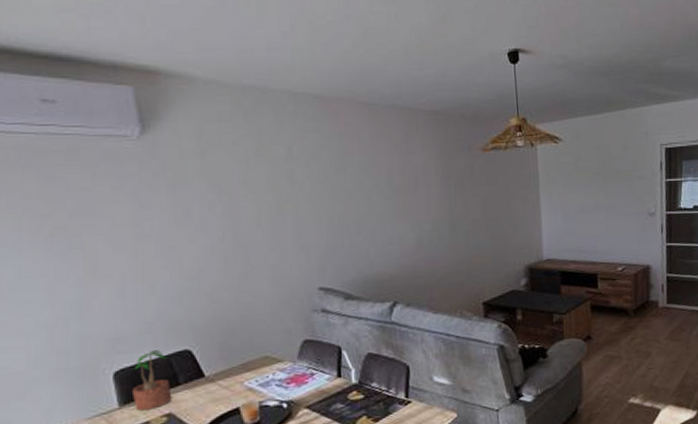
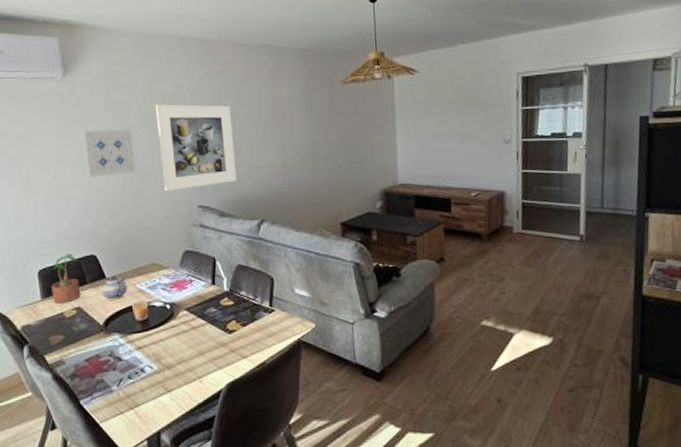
wall art: none [168,199,241,257] -> present [82,129,137,178]
teapot: none [200,373,233,402] -> present [102,275,127,300]
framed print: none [262,170,364,273] -> present [155,104,236,192]

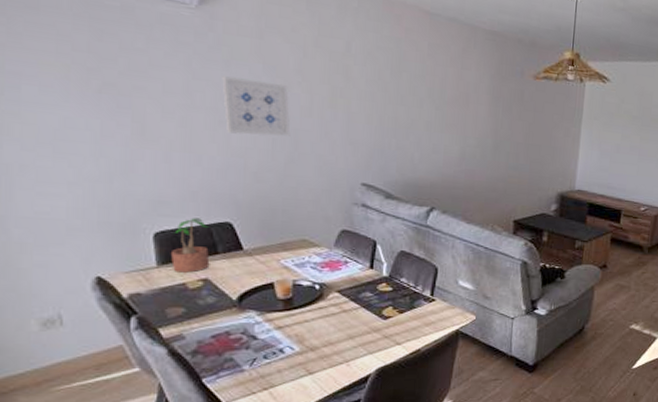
teapot: present [102,275,127,300] -> none [237,248,269,274]
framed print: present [155,104,236,192] -> none [319,62,410,164]

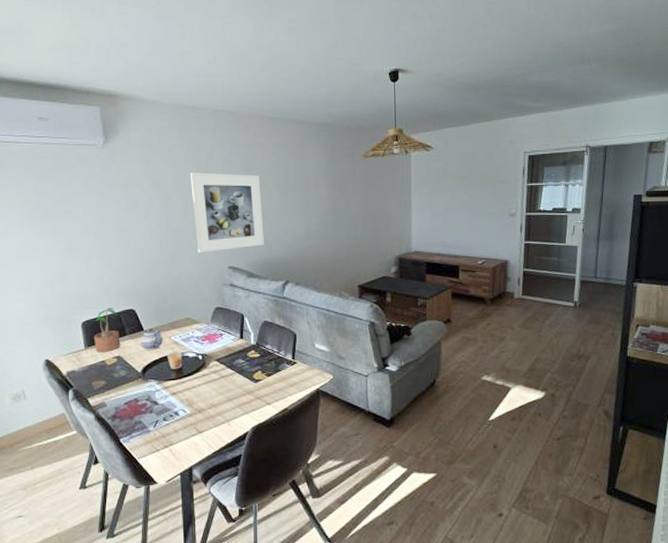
wall art: present [222,76,291,137] -> none [122,194,172,238]
teapot: none [237,248,269,274] -> present [140,328,163,350]
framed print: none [319,62,410,164] -> present [190,172,264,253]

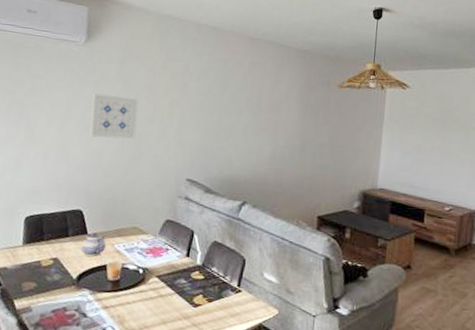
potted plant: present [94,308,121,352] -> none [33,205,65,252]
wall art: none [122,194,172,238] -> present [89,93,139,139]
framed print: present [190,172,264,253] -> none [158,80,233,162]

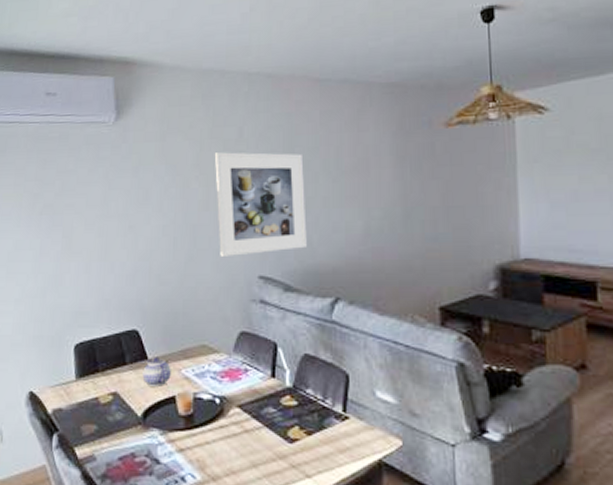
wall art: present [89,93,139,139] -> none [132,181,190,237]
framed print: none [158,80,233,162] -> present [214,152,307,258]

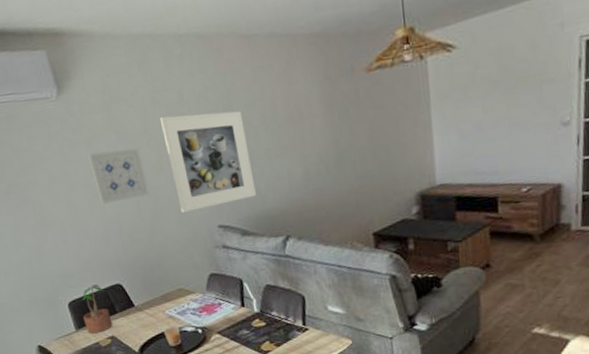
potted plant: none [87,327,119,386] -> present [82,284,113,334]
wall art: none [132,181,190,237] -> present [87,147,150,204]
teapot: present [142,357,171,386] -> none [132,303,157,327]

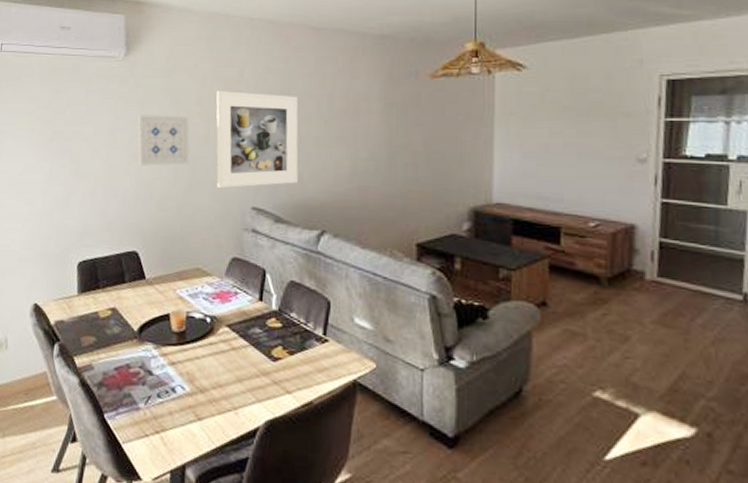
potted plant: present [82,284,113,334] -> none [88,247,119,302]

